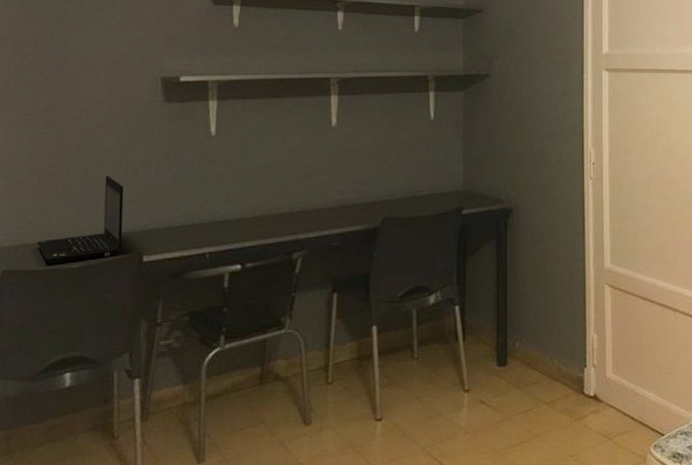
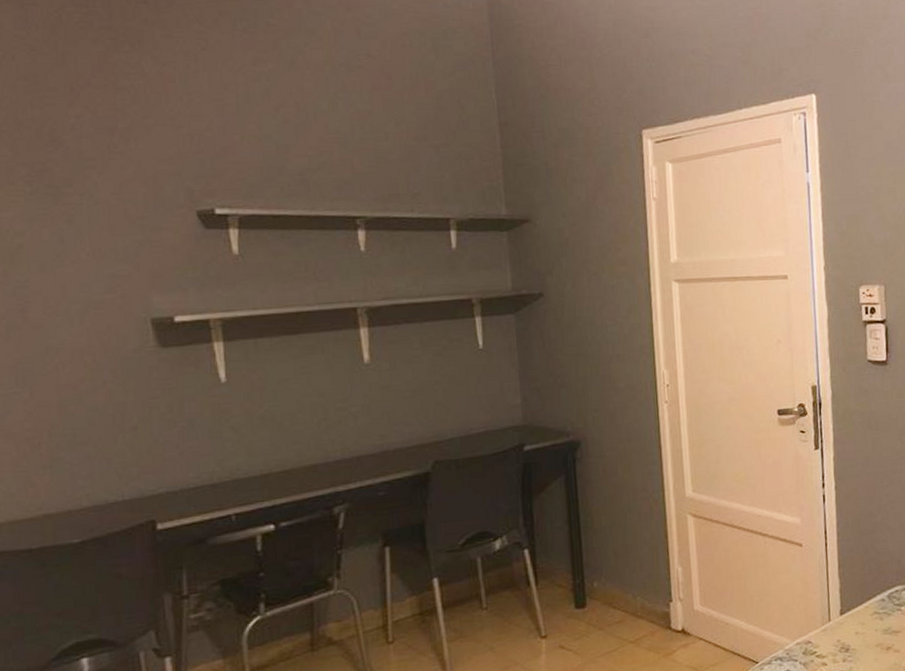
laptop: present [37,176,124,265] -> none [25,436,129,542]

